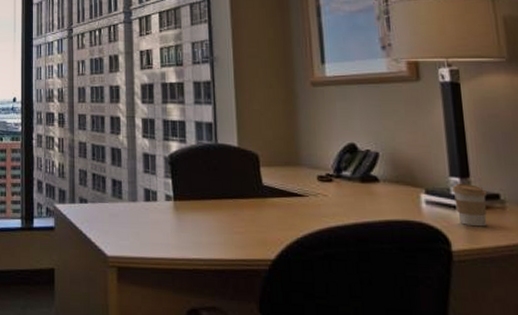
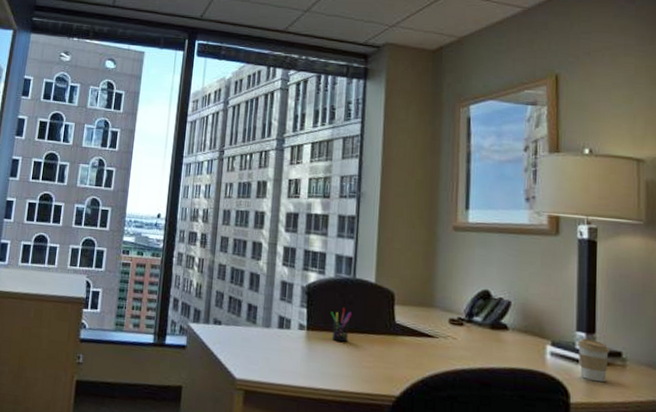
pen holder: none [196,175,218,210] -> present [330,308,353,343]

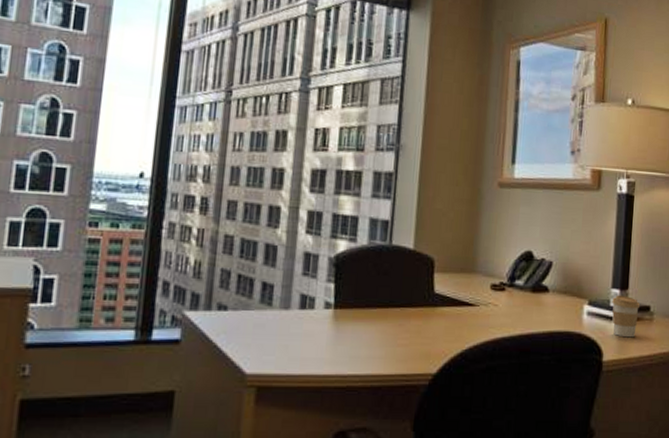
pen holder: present [330,308,353,343] -> none [362,280,388,320]

